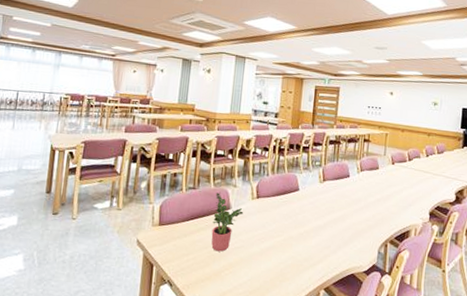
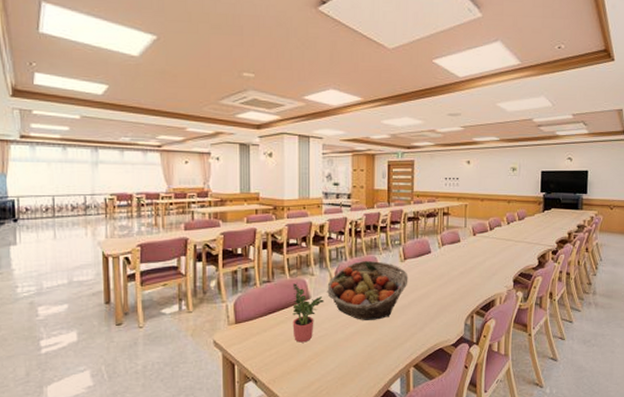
fruit basket: none [247,177,326,238] -> present [327,260,408,320]

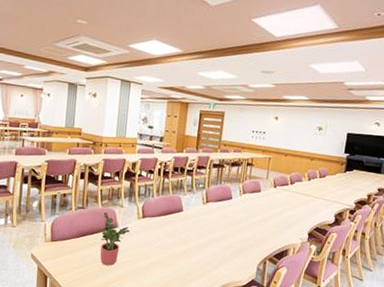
fruit basket: present [327,260,408,320] -> none [133,199,209,254]

